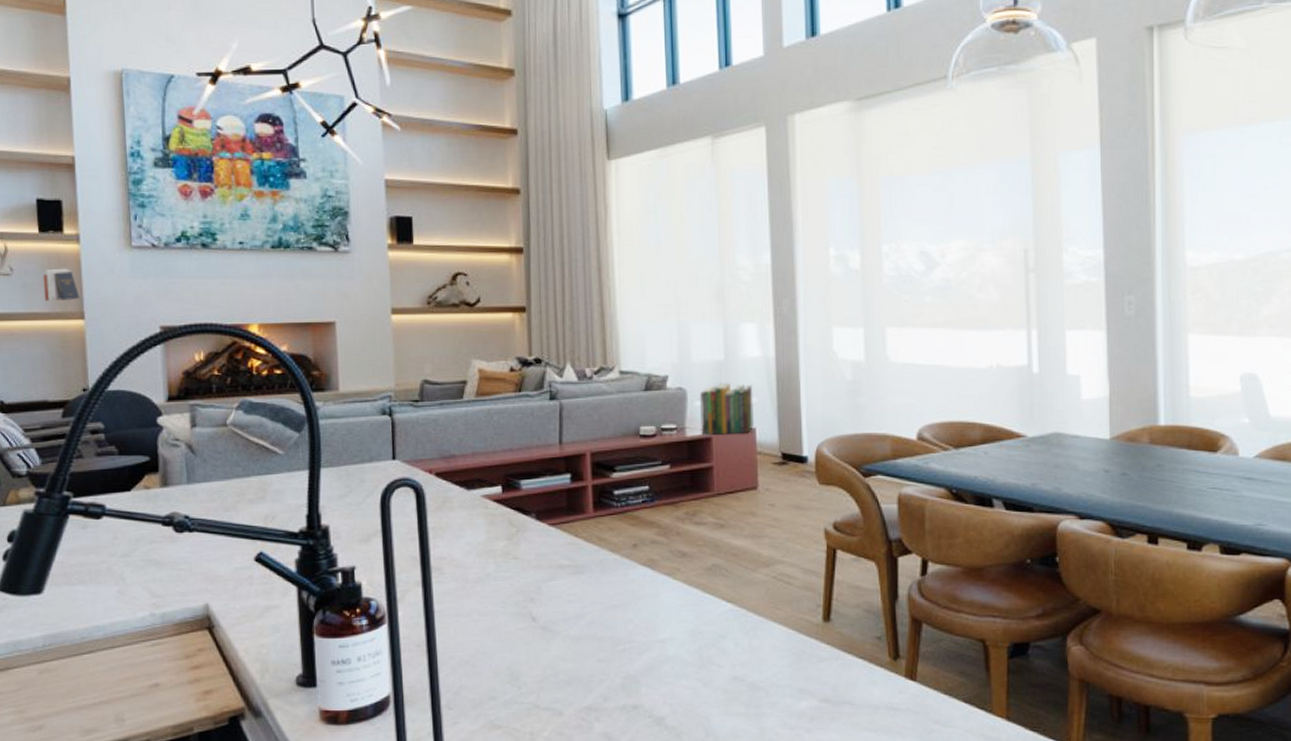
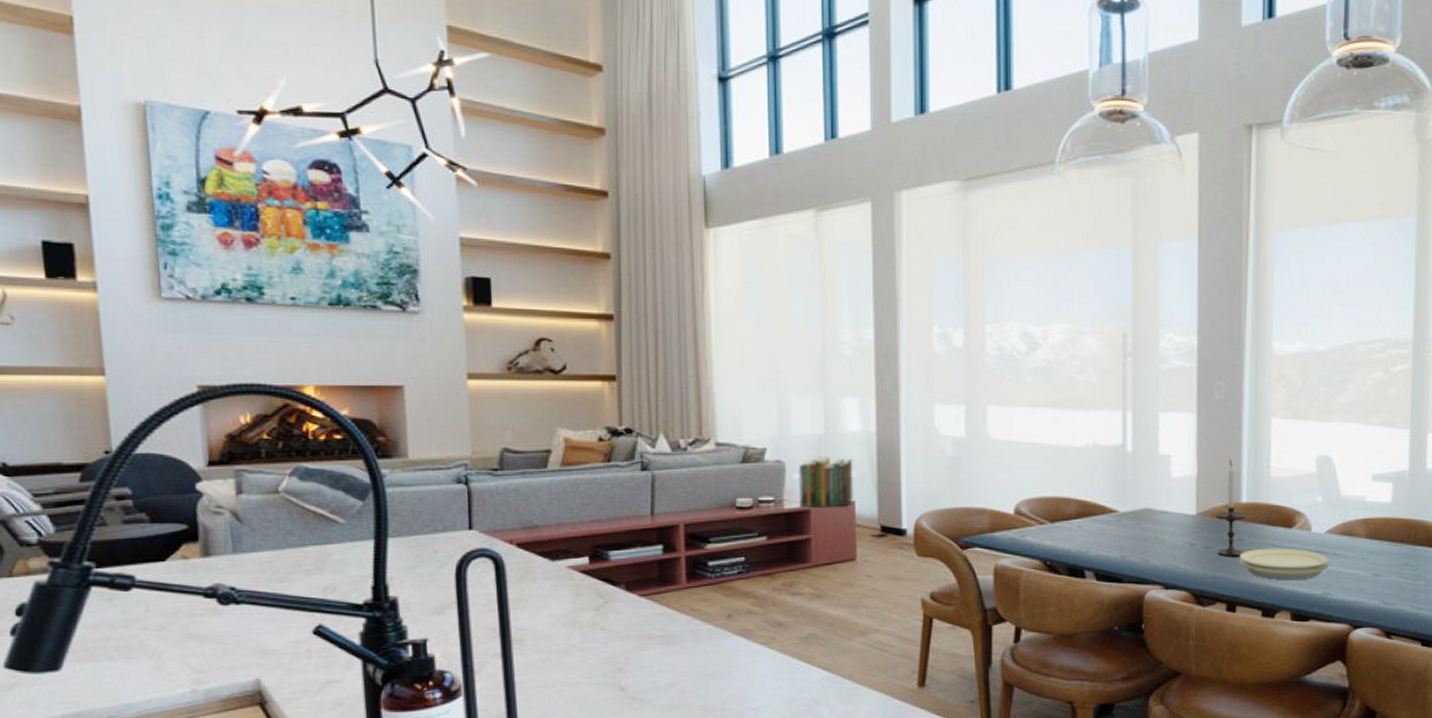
books: present [42,268,80,301] -> none [51,318,99,354]
candlestick: none [1131,378,1165,484] -> present [1216,458,1247,557]
plate: none [1159,474,1261,509] -> present [1239,548,1330,580]

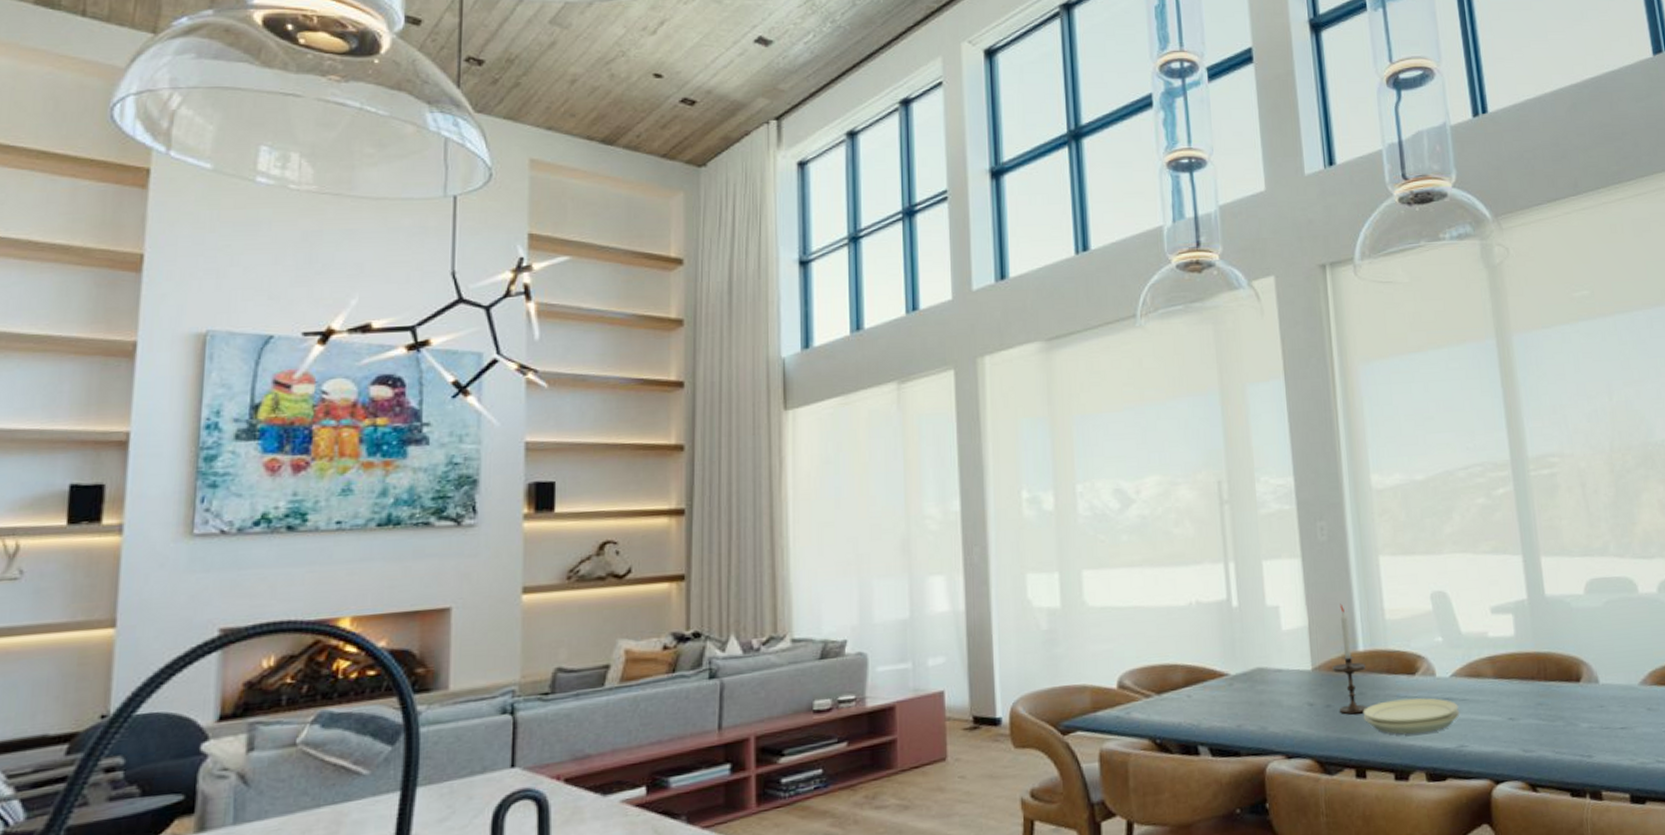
books: present [798,456,853,507] -> none [881,642,942,704]

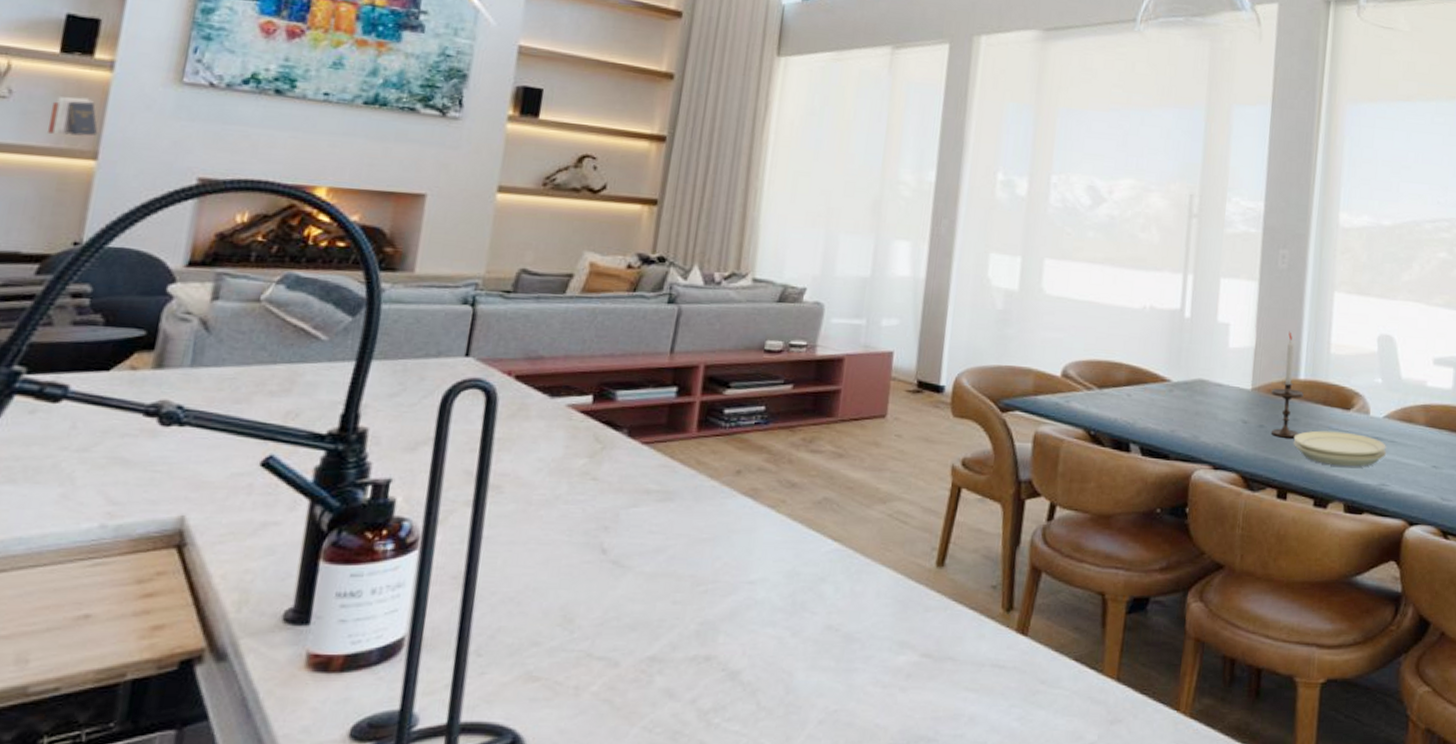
books: none [63,566,114,608] -> present [48,96,98,136]

